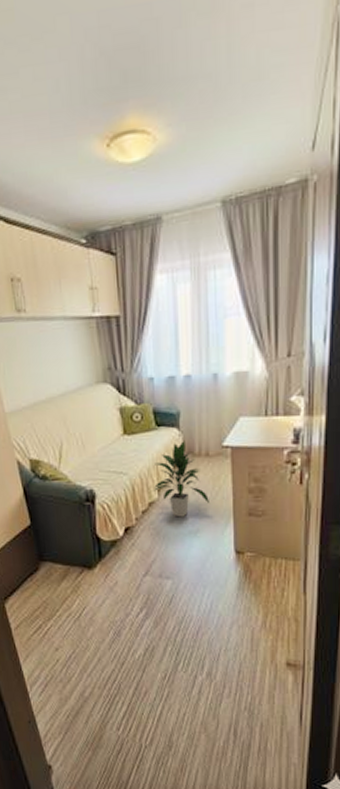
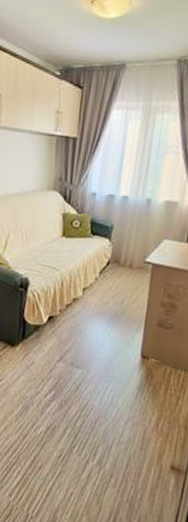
indoor plant: present [153,441,209,517] -> none [79,251,126,317]

